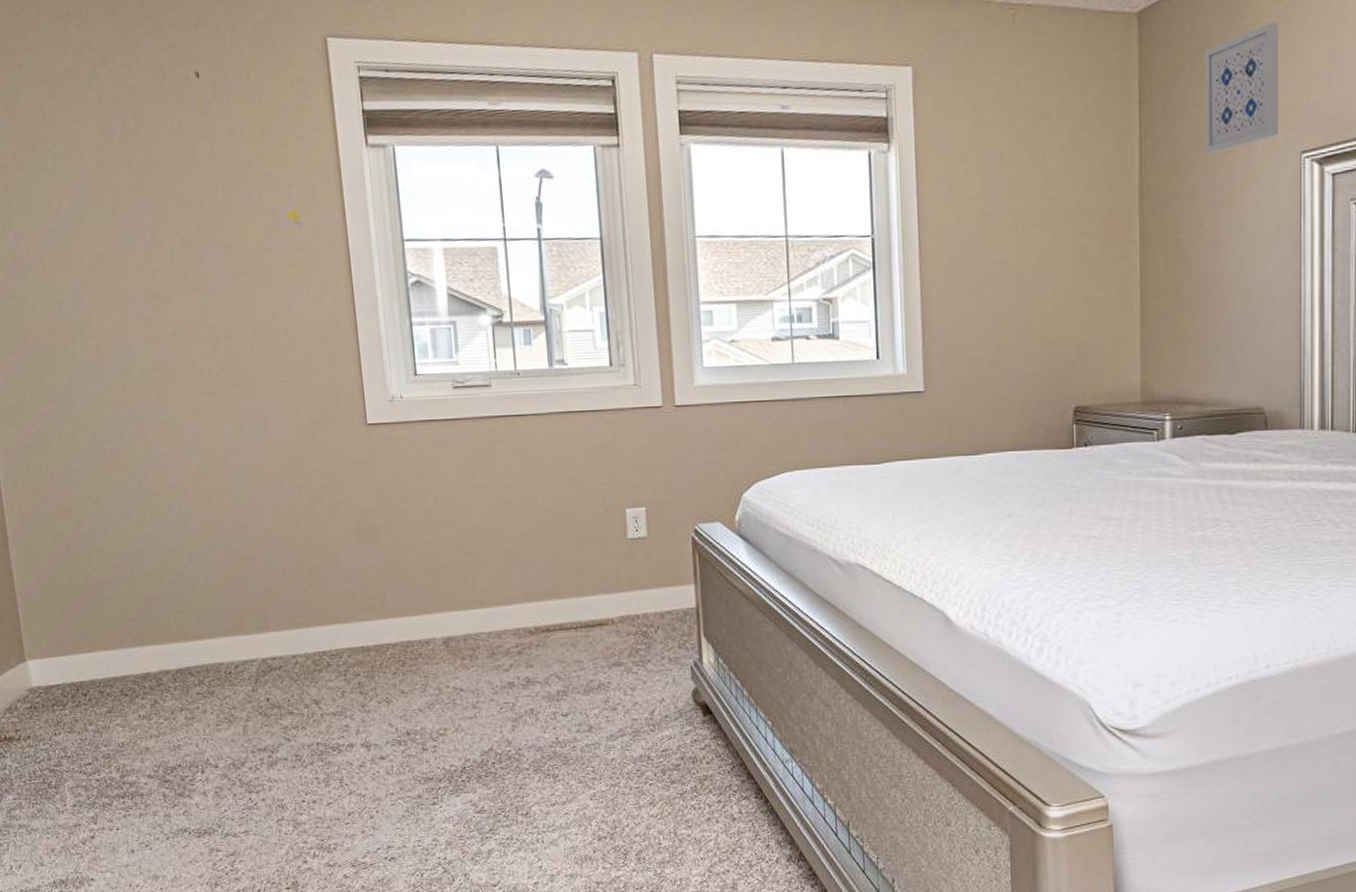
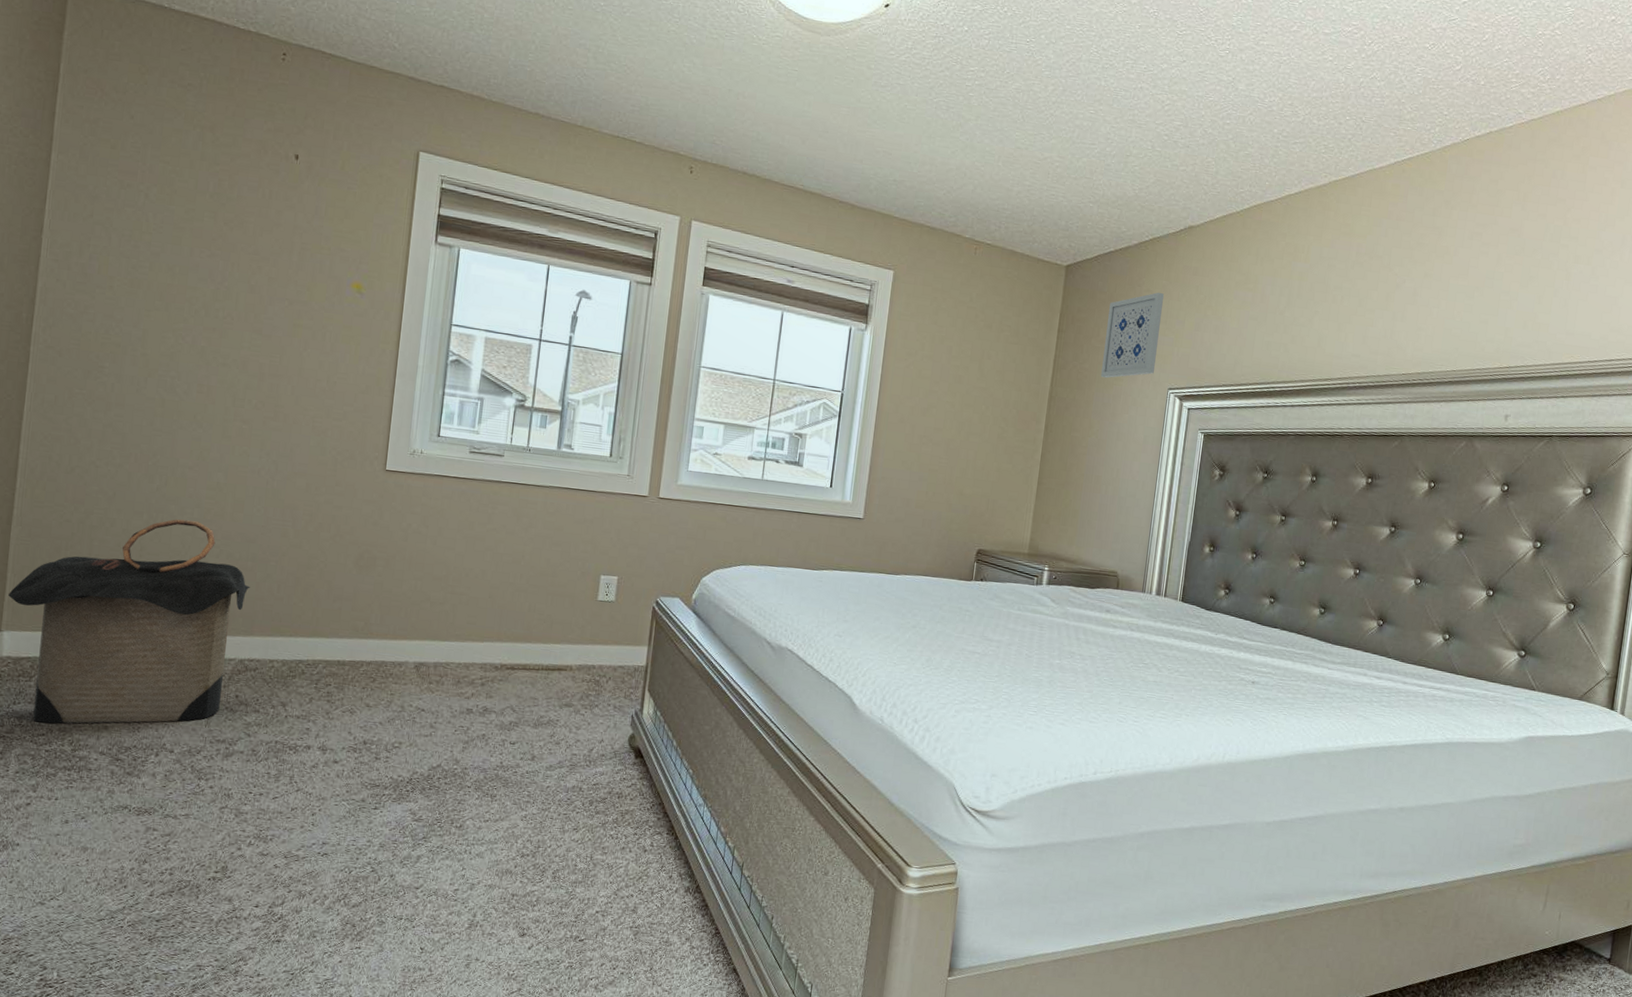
laundry hamper: none [23,514,256,752] -> present [8,519,251,724]

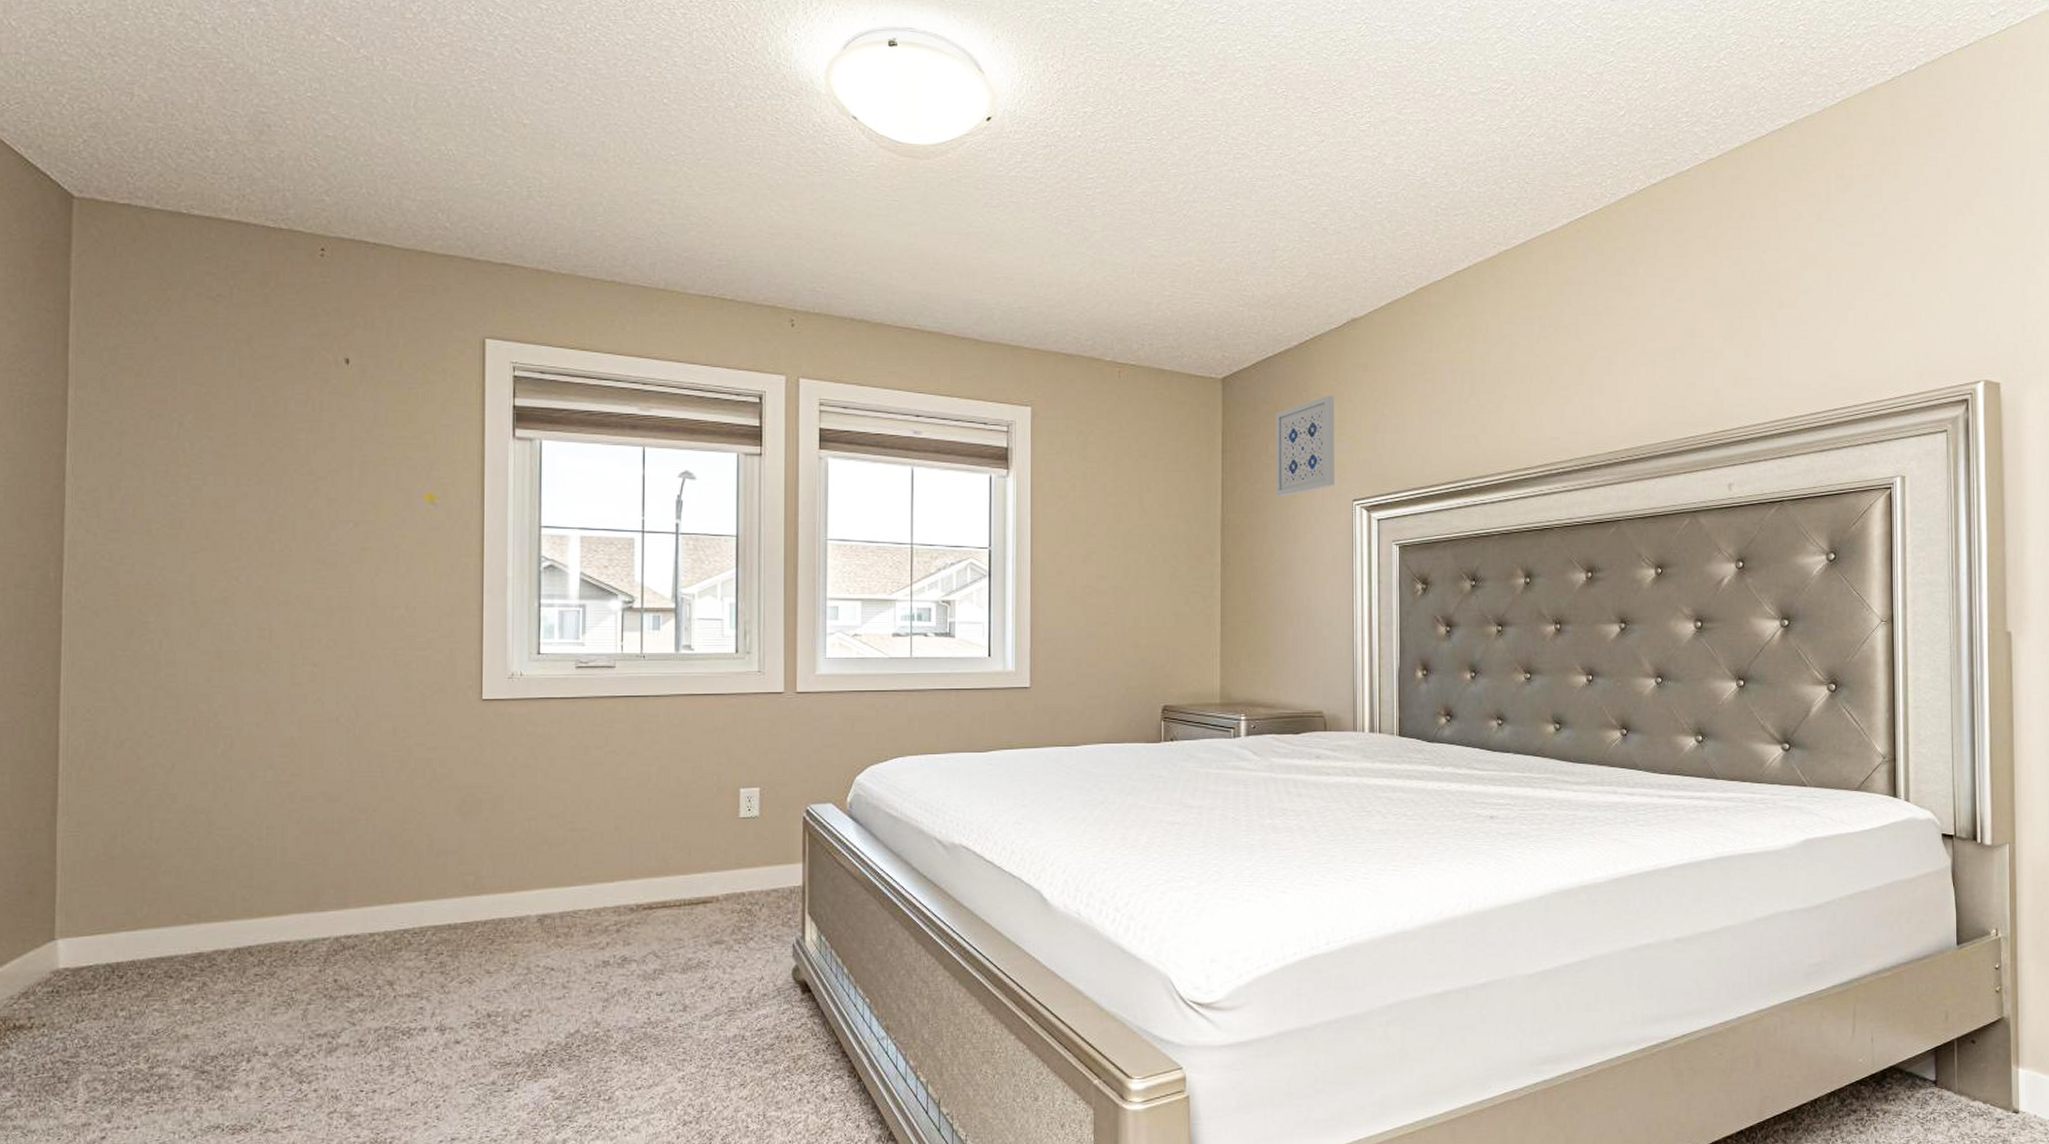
laundry hamper: present [8,519,251,724] -> none [60,785,340,1040]

